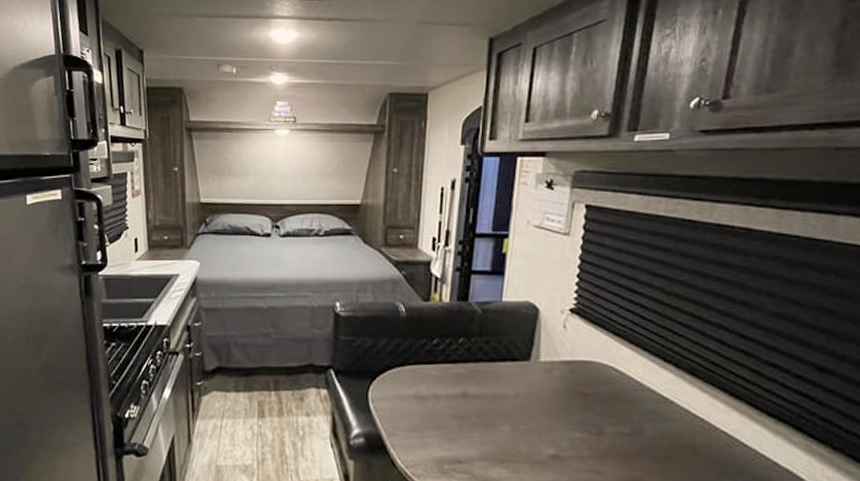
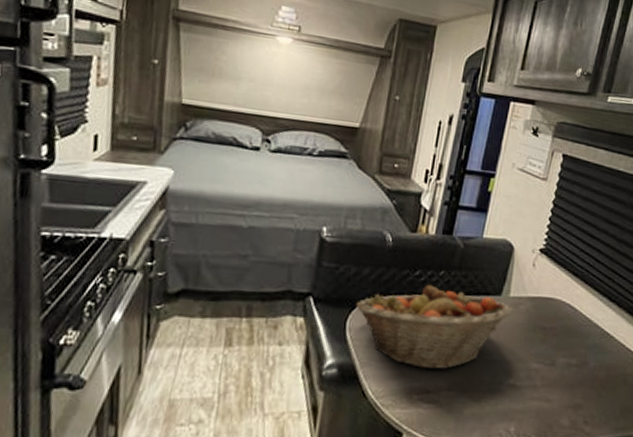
fruit basket: none [375,353,546,440] -> present [355,285,513,370]

